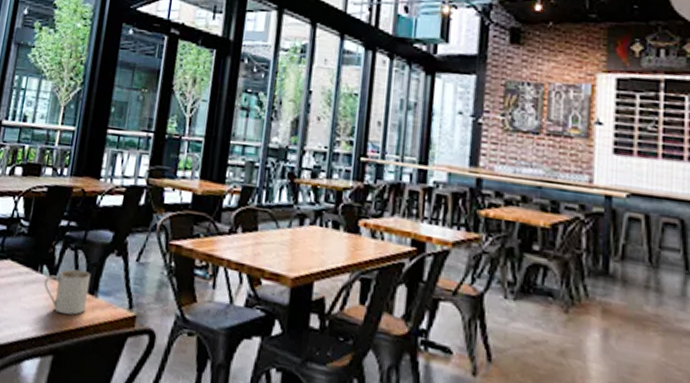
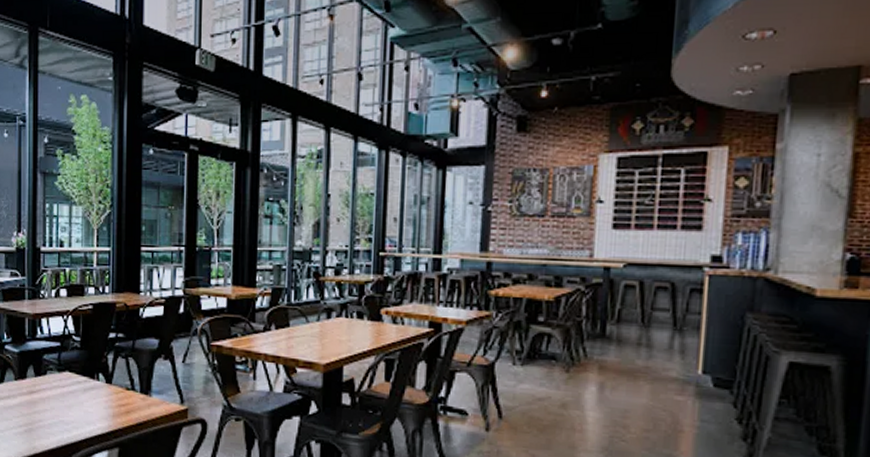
mug: present [44,269,91,315] -> none [102,374,143,413]

